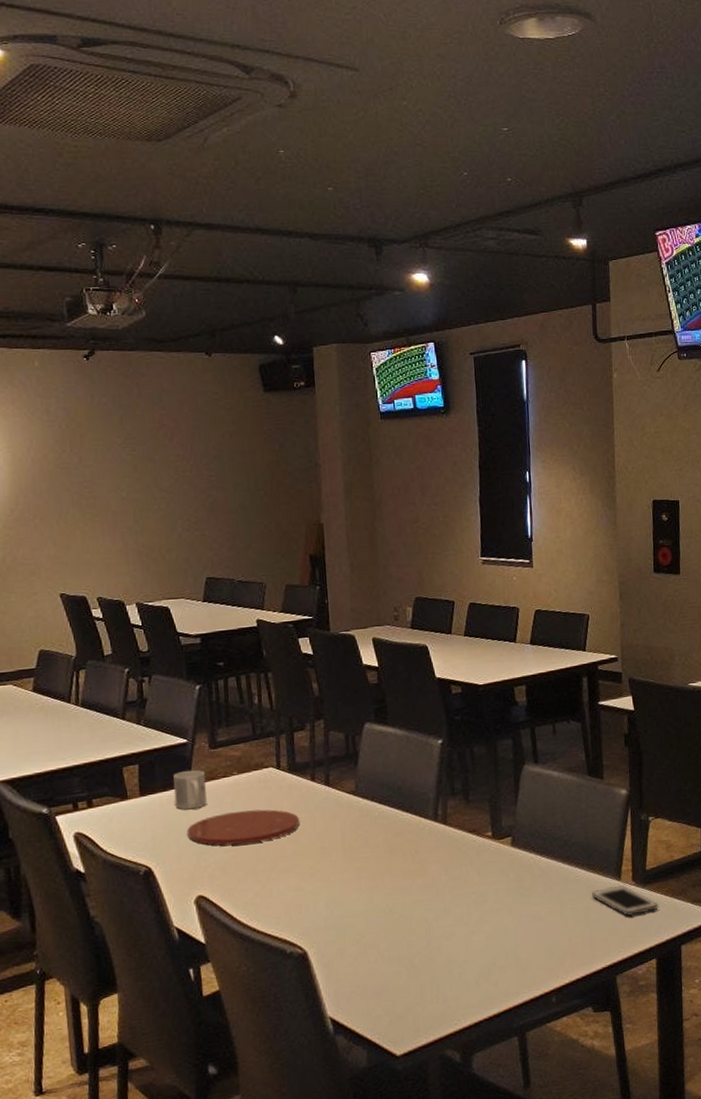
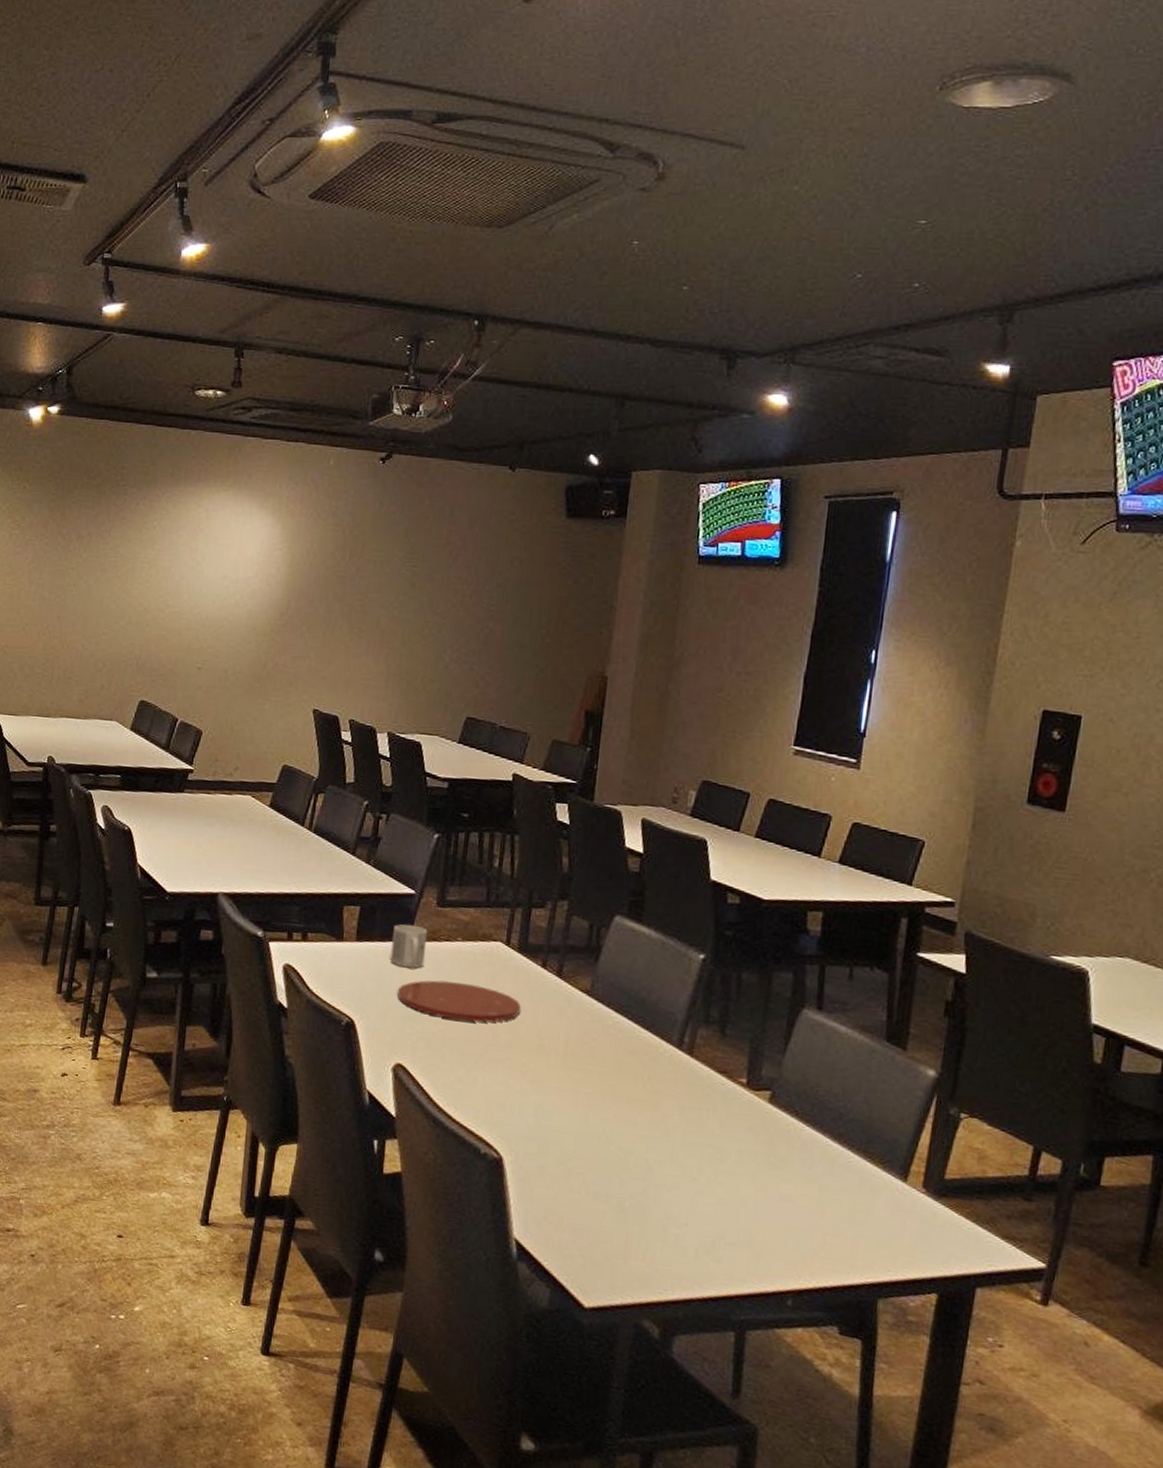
cell phone: present [592,885,659,916] -> none [863,1185,954,1234]

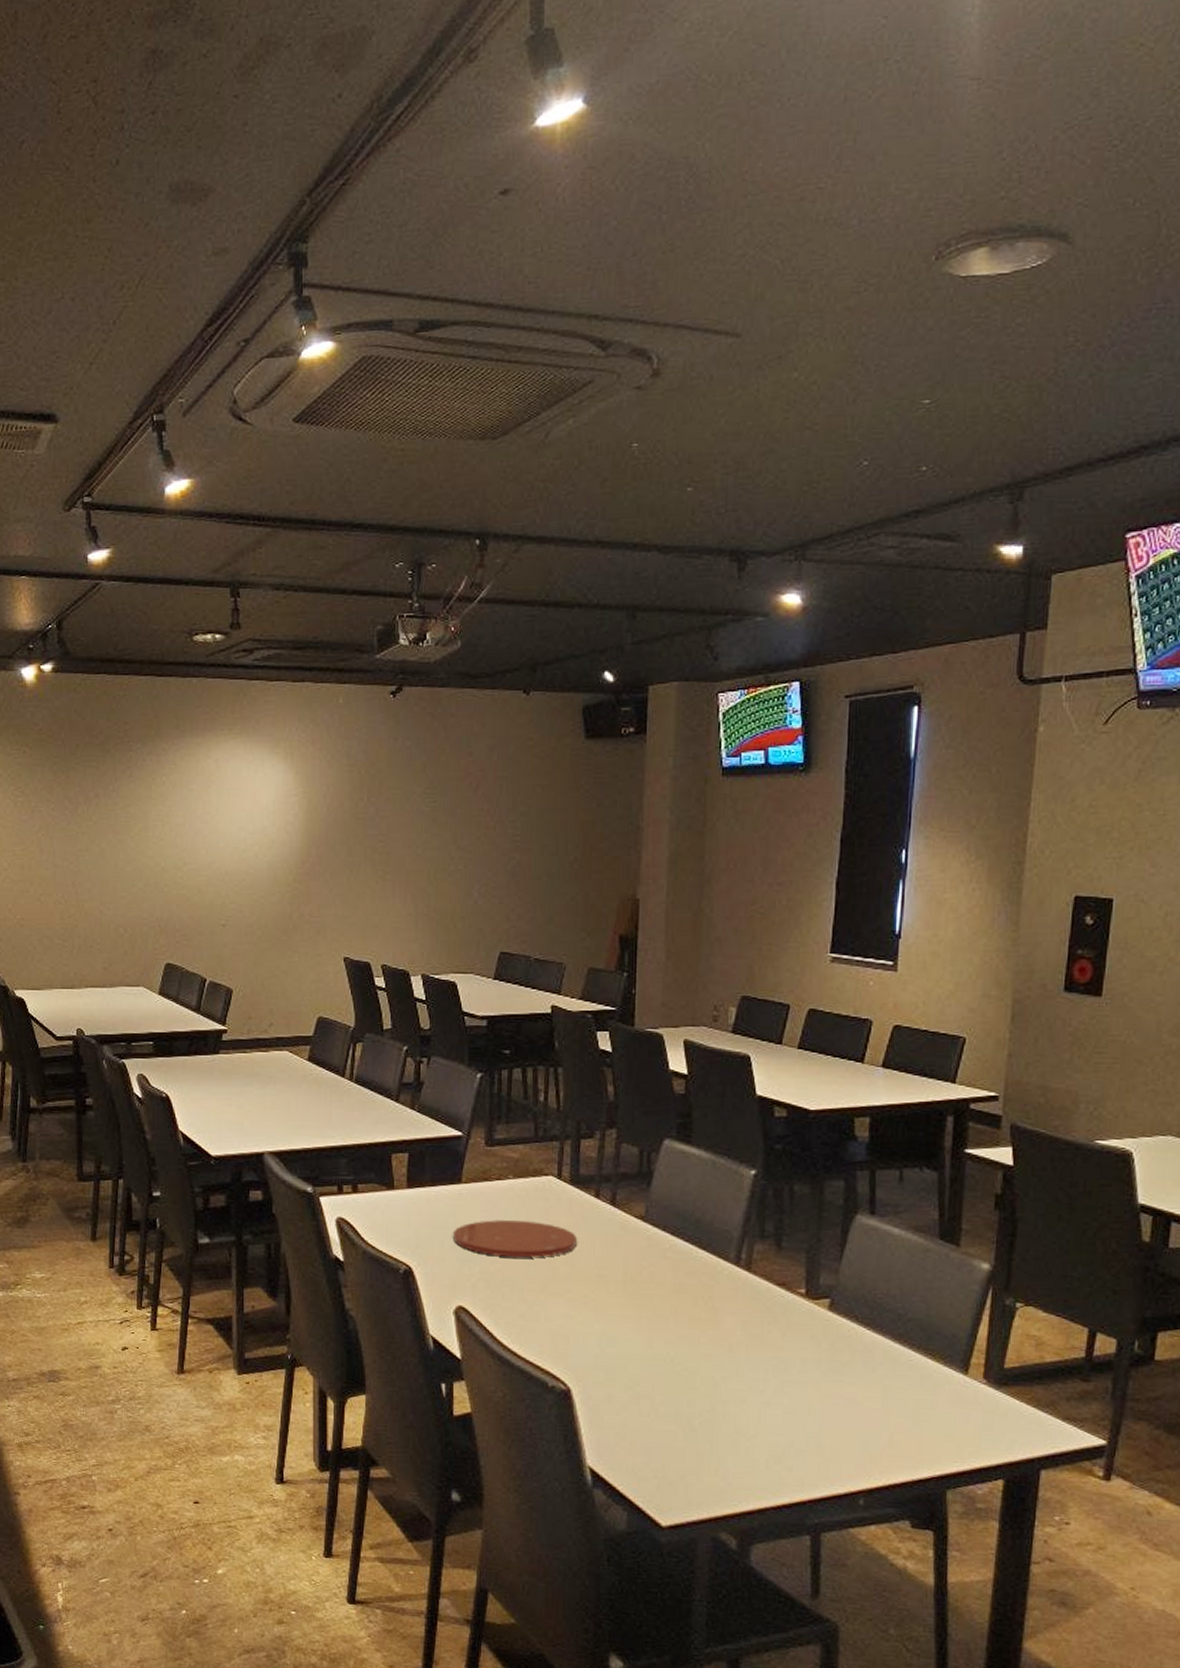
mug: present [389,924,428,968] -> none [442,1166,479,1210]

